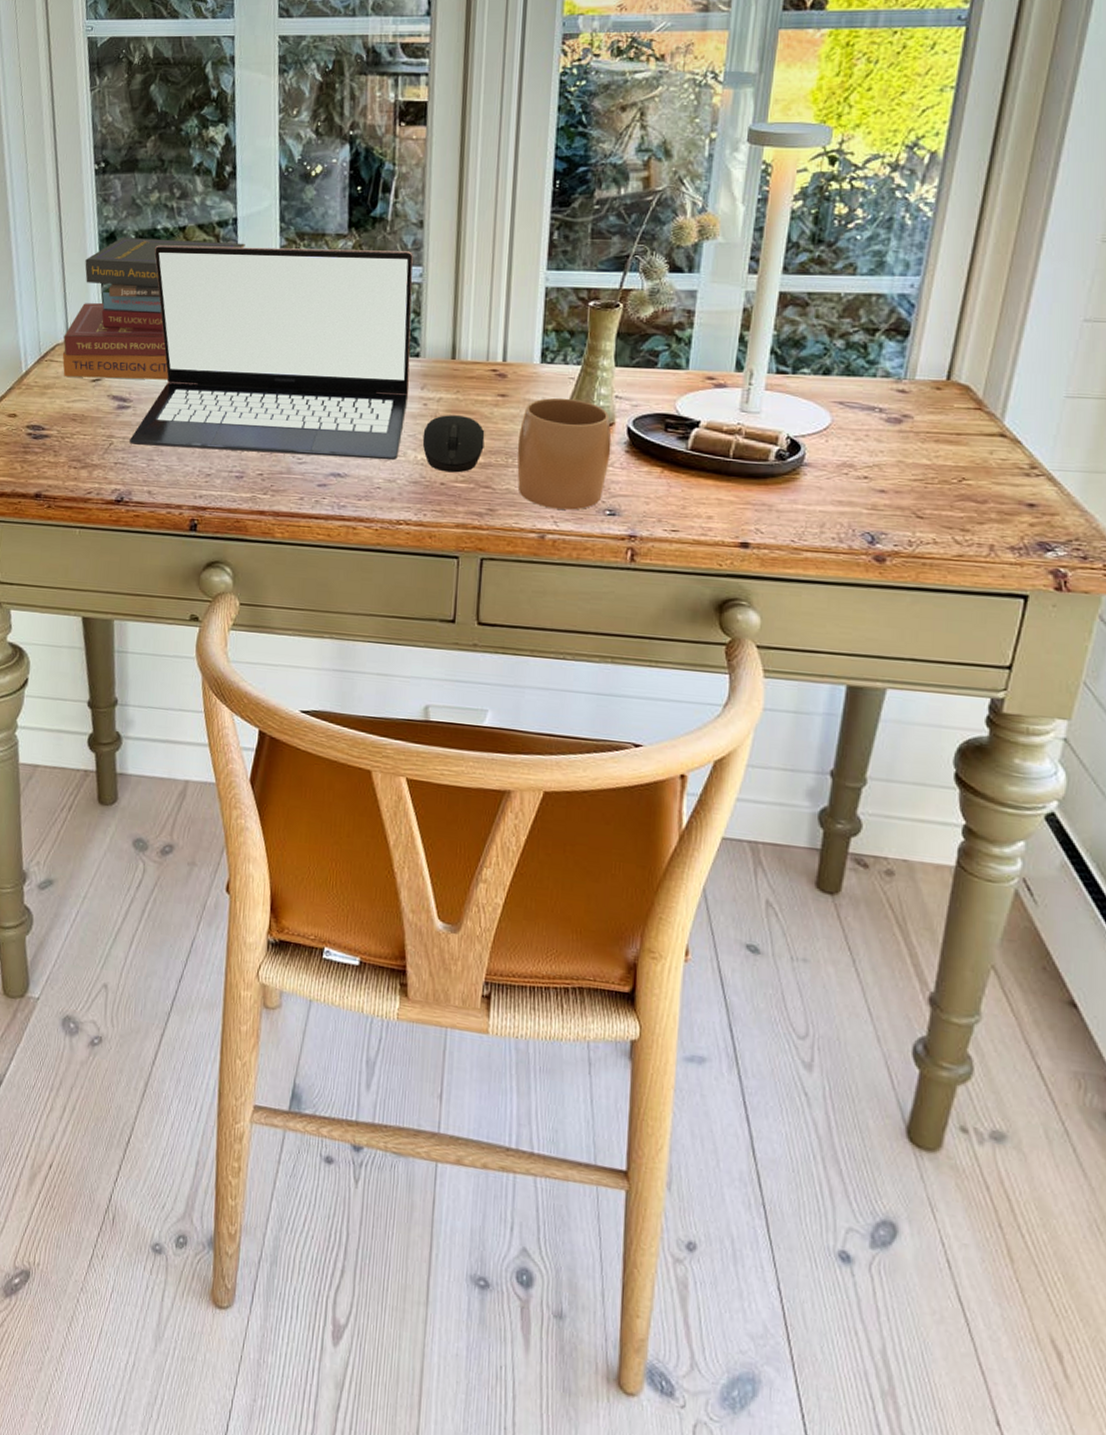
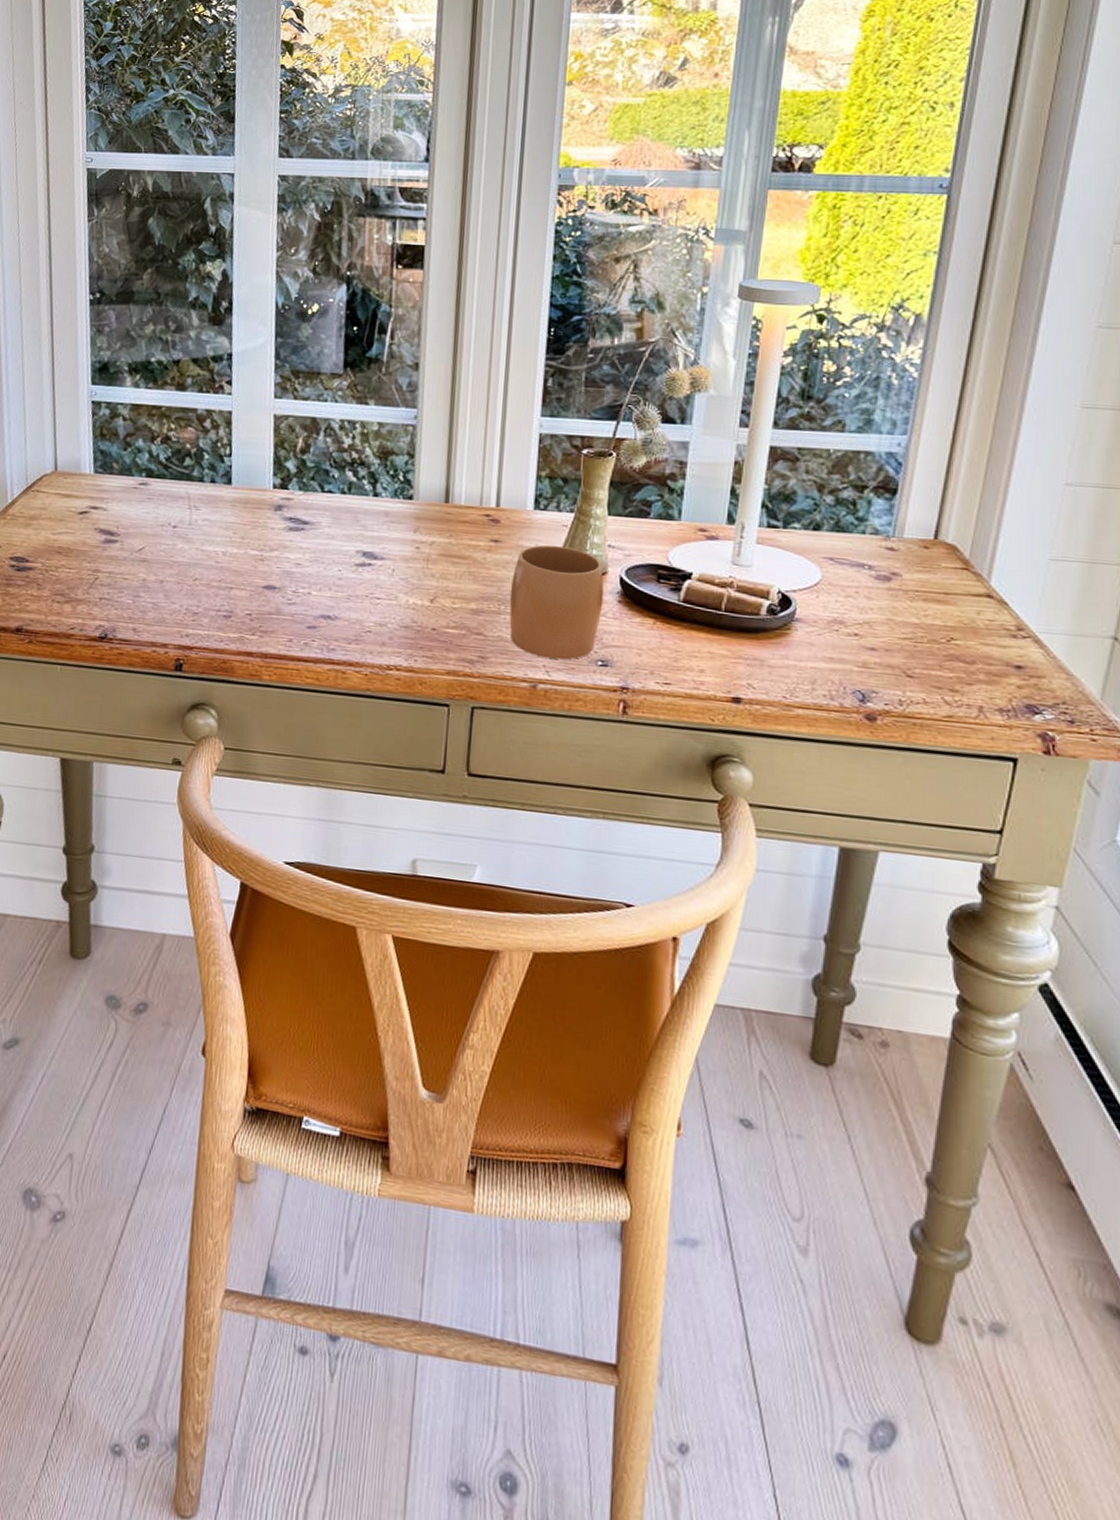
books: present [62,238,245,380] -> none [49,369,240,515]
laptop: present [129,245,413,461] -> none [116,378,408,604]
computer mouse: present [422,415,485,473] -> none [414,559,478,619]

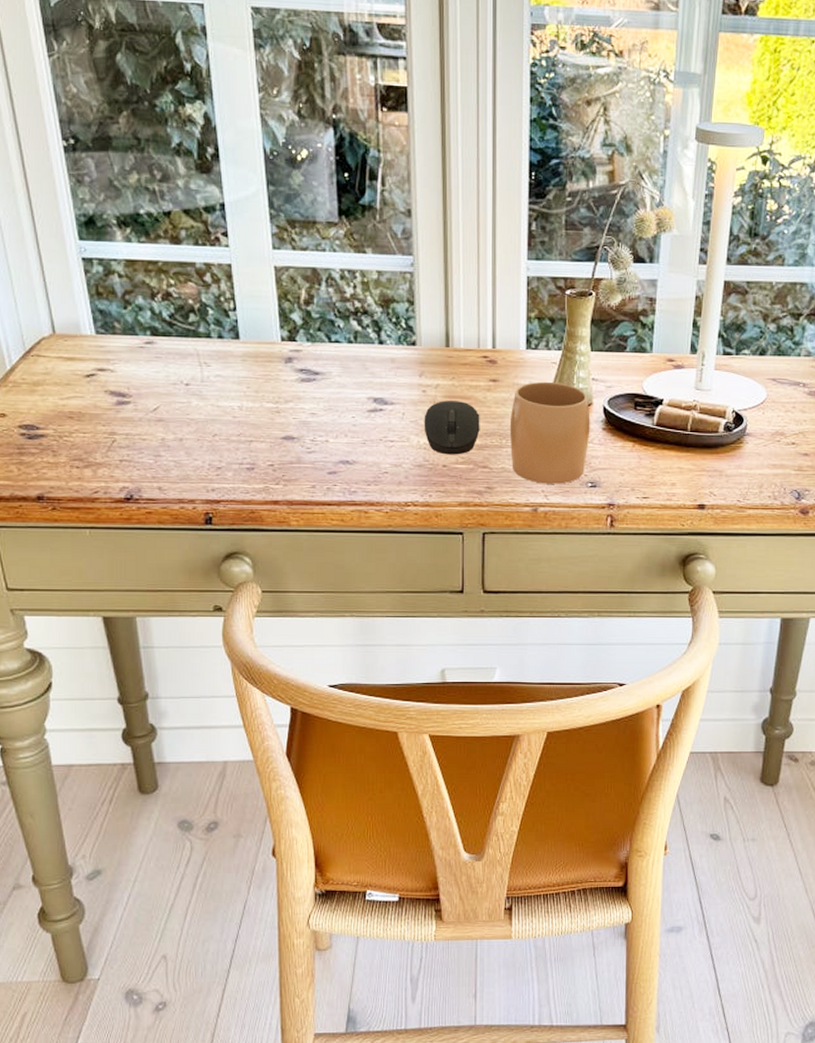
computer mouse: none [414,559,478,619] -> present [424,400,480,455]

